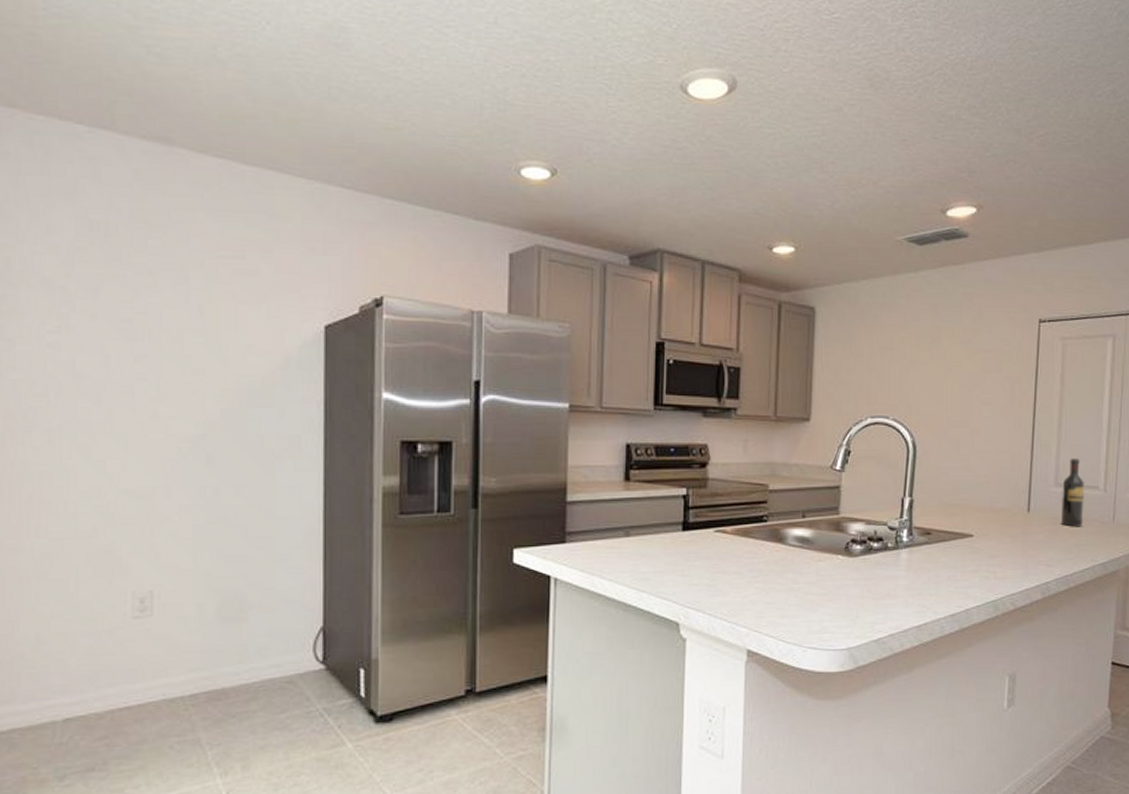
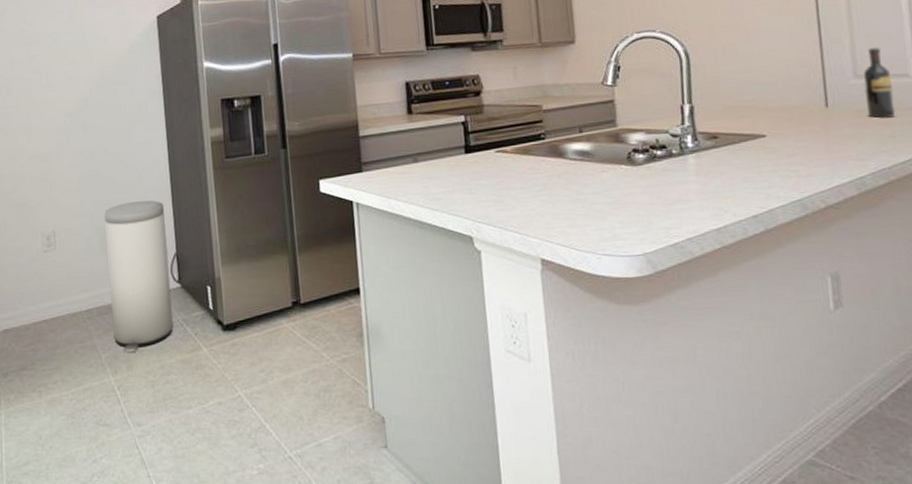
pedal bin: none [226,560,313,749] -> present [103,200,173,353]

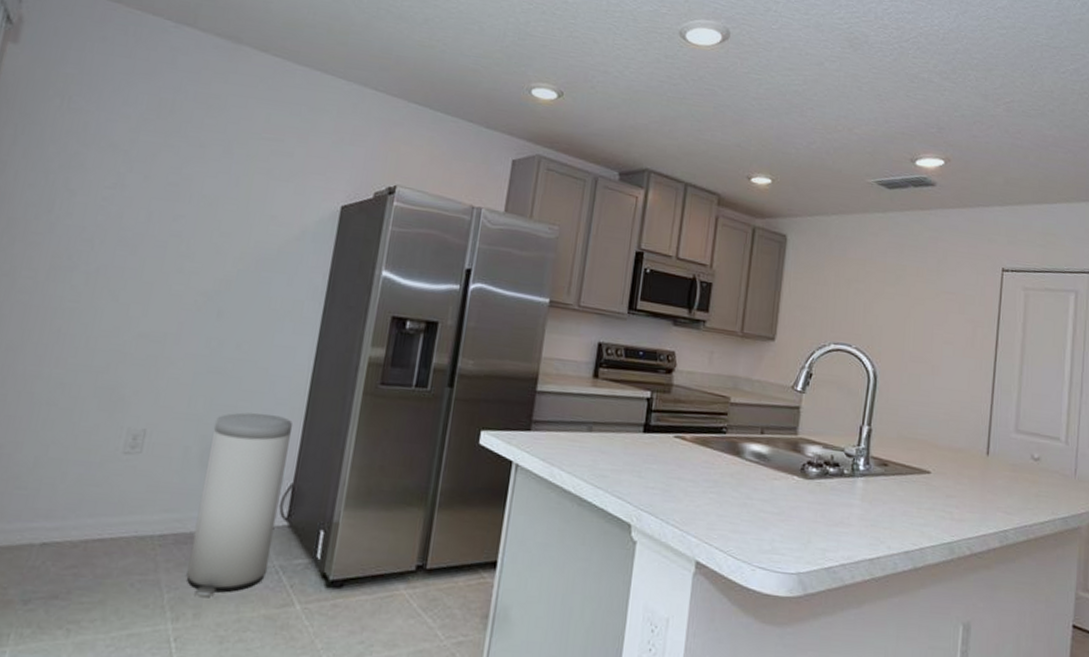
wine bottle: present [862,47,896,118] -> none [1020,406,1046,477]

